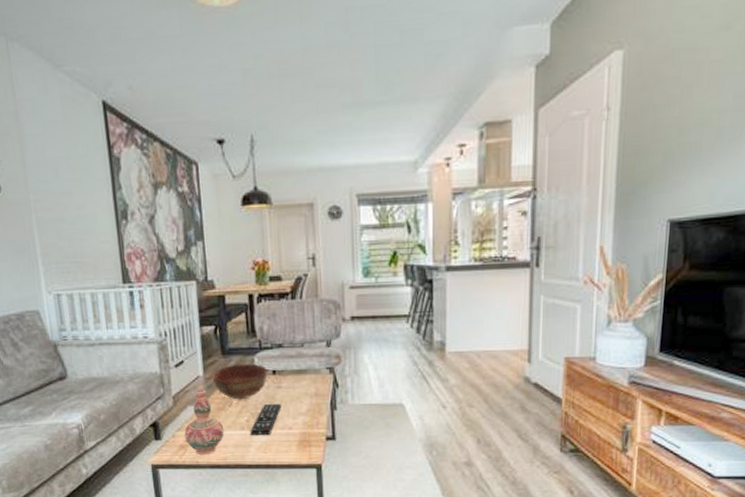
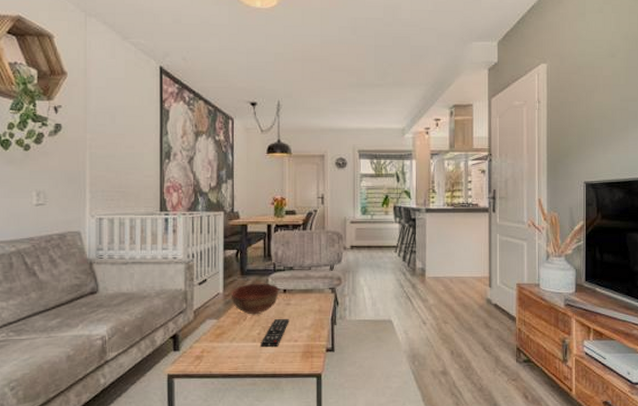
decorative vase: present [184,384,224,456] -> none [201,300,237,366]

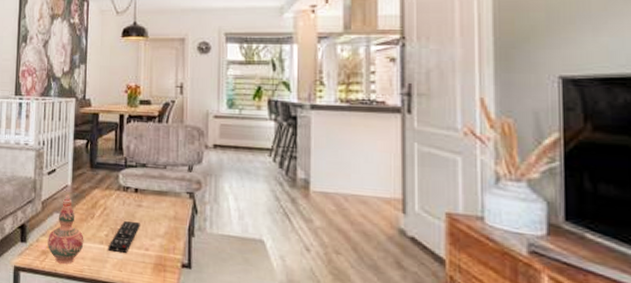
decorative vase: none [201,300,237,366] -> present [47,193,84,265]
bowl: present [231,283,279,315] -> none [79,178,130,214]

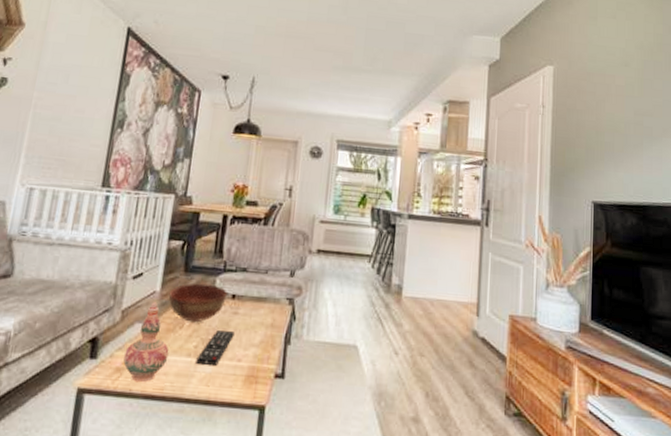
bowl: none [79,178,130,214] -> present [168,283,227,323]

